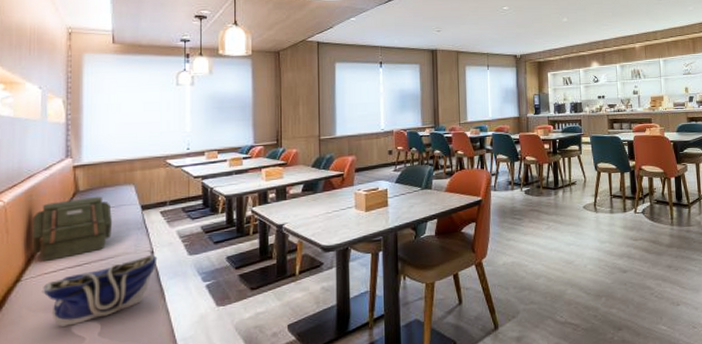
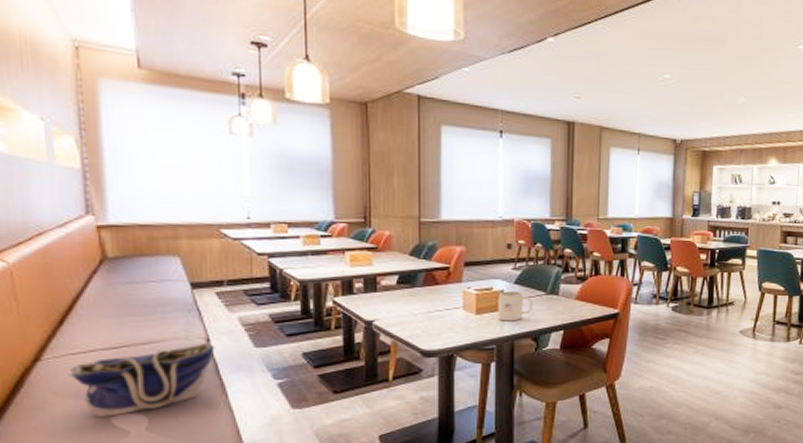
backpack: present [32,196,112,261] -> none [48,266,154,339]
mug: none [383,189,411,216] -> present [497,291,533,321]

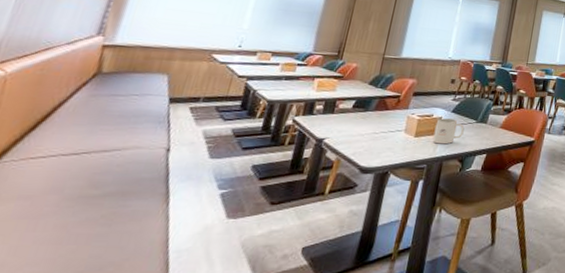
tote bag: present [69,342,215,417] -> none [19,152,173,222]

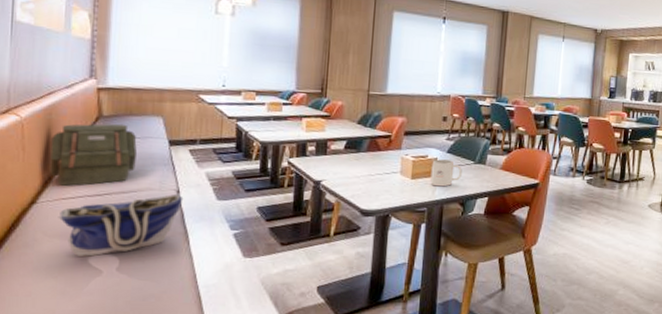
tote bag: none [19,152,173,222] -> present [58,193,184,257]
backpack: none [22,80,134,145] -> present [49,123,137,186]

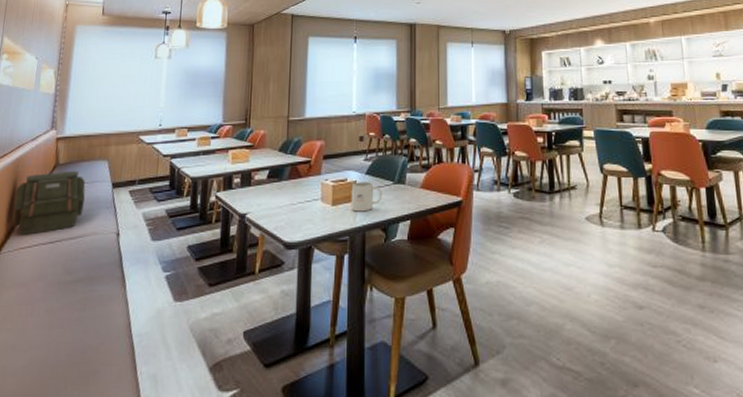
tote bag: present [58,193,184,257] -> none [16,236,122,307]

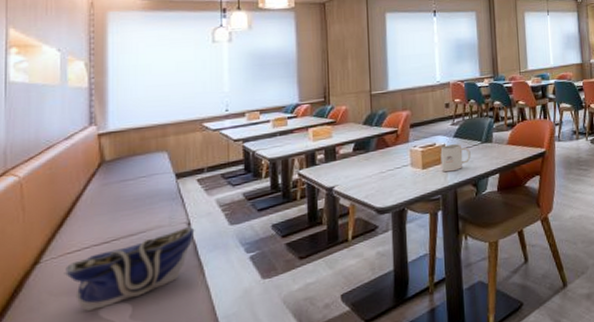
backpack: present [12,170,86,235] -> none [52,165,143,240]
tote bag: none [16,236,122,307] -> present [64,226,195,311]

